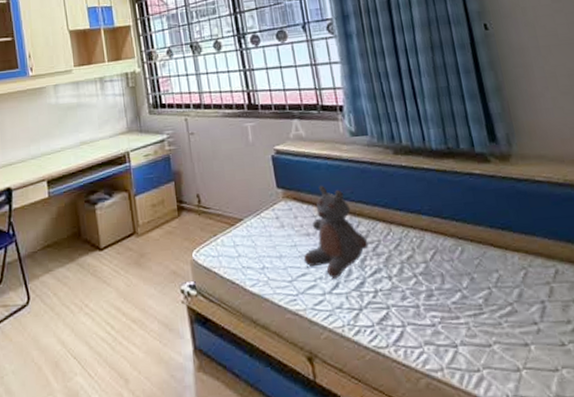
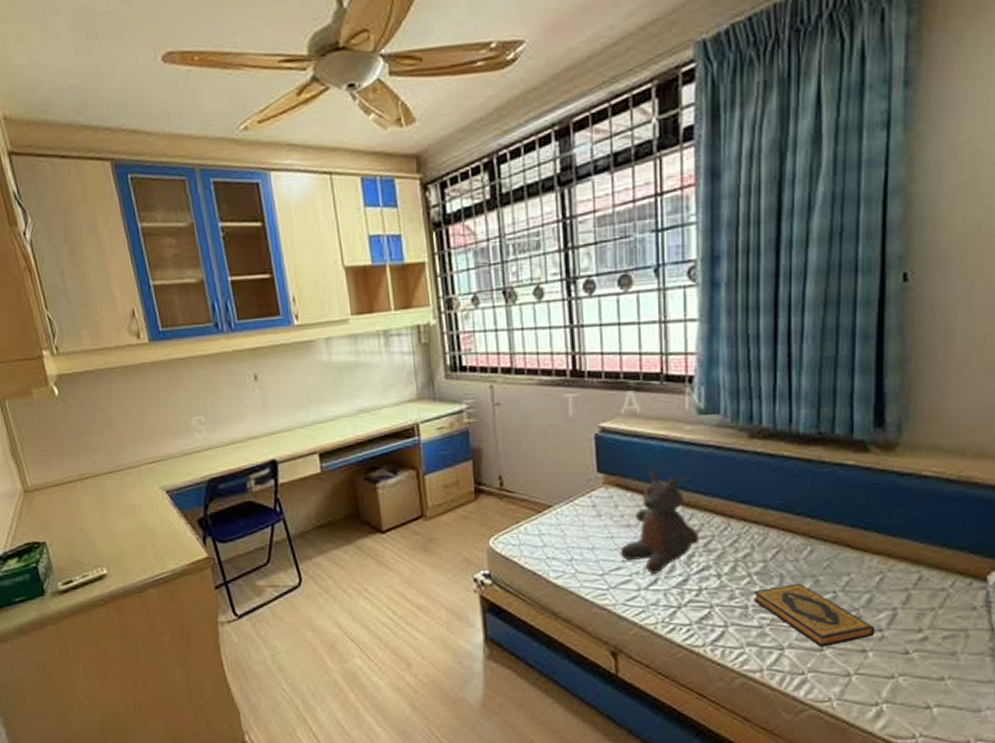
hardback book: none [421,281,532,343] -> present [753,583,875,647]

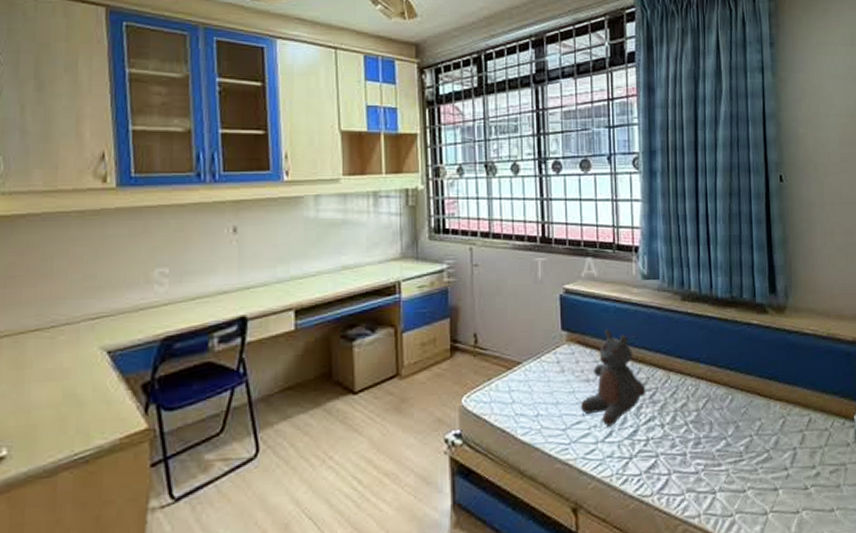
hardback book: present [753,583,875,647] -> none [690,429,783,489]

